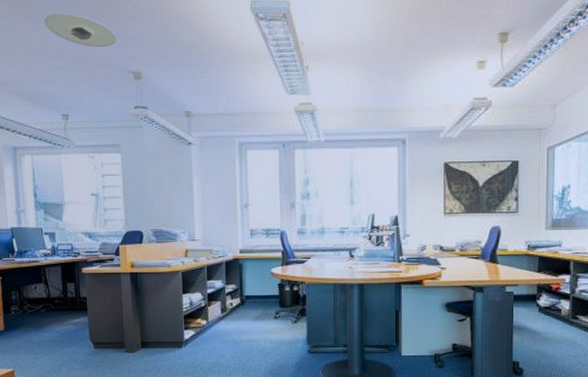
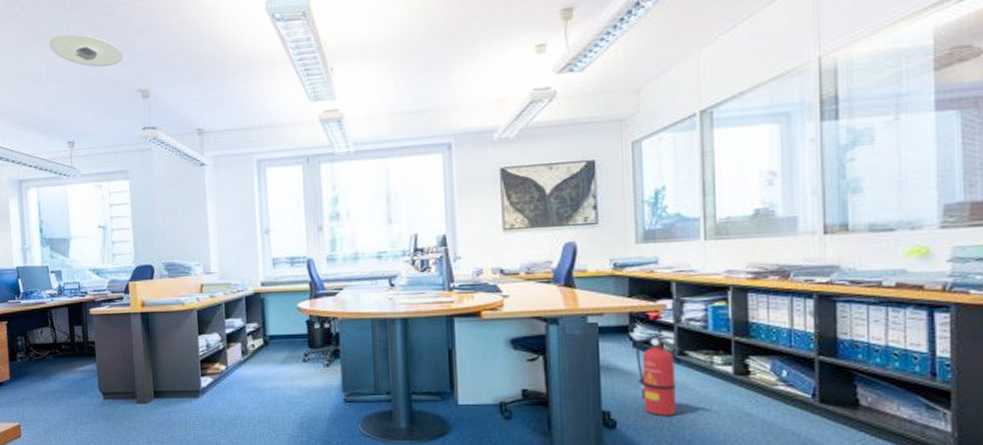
fire extinguisher: none [541,303,573,365] -> present [636,336,679,415]

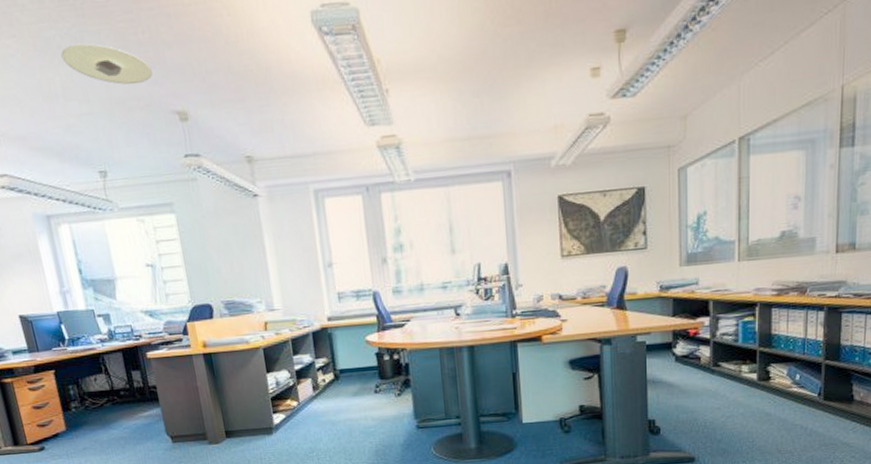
fire extinguisher: present [636,336,679,415] -> none [678,350,714,420]

